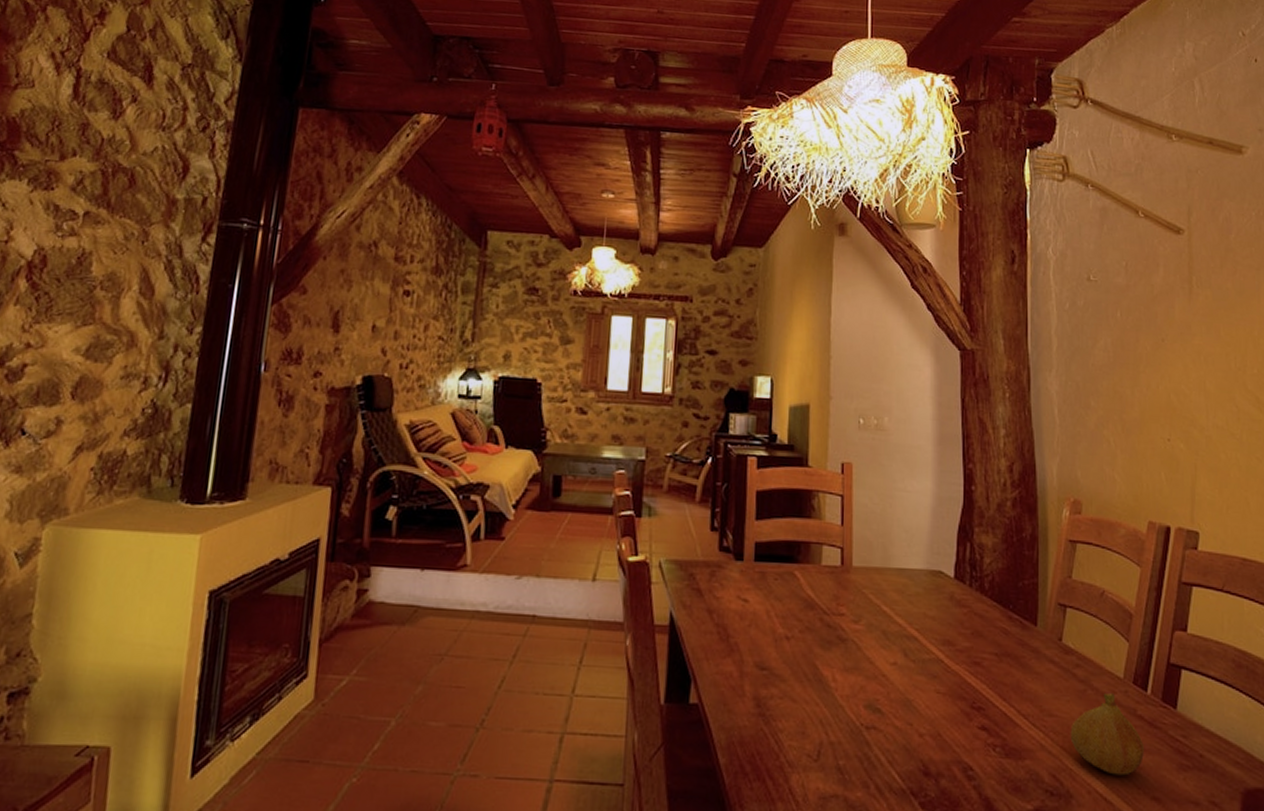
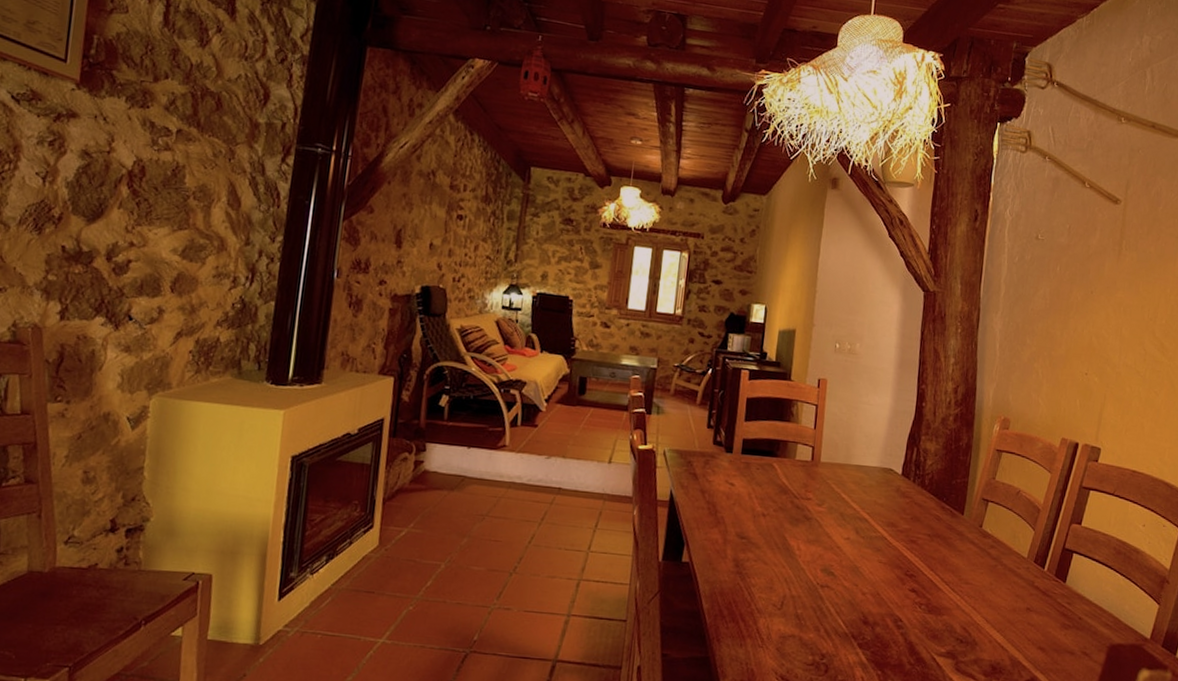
fruit: present [1070,692,1145,776] -> none [980,568,1038,631]

